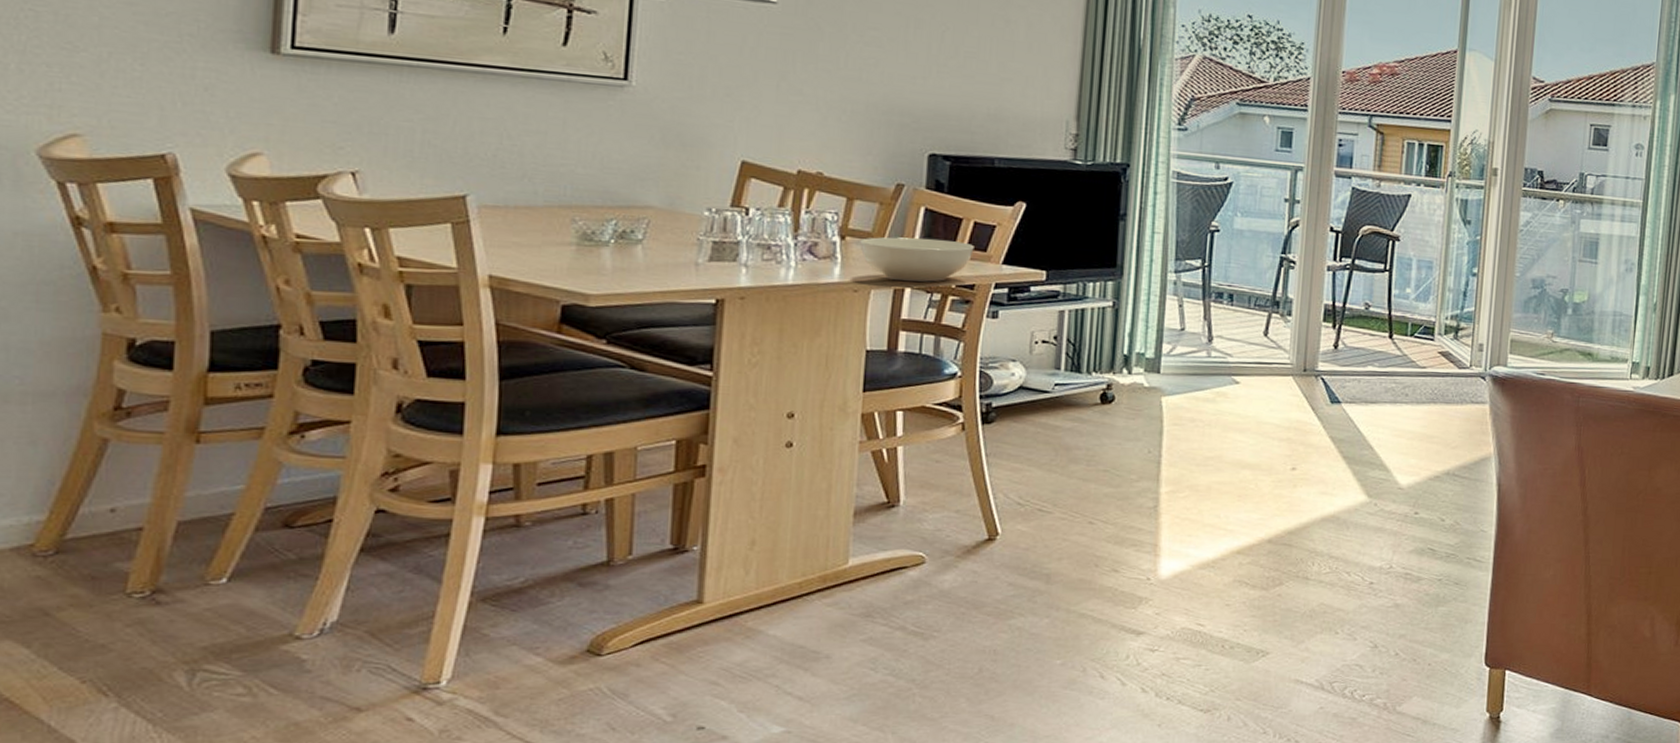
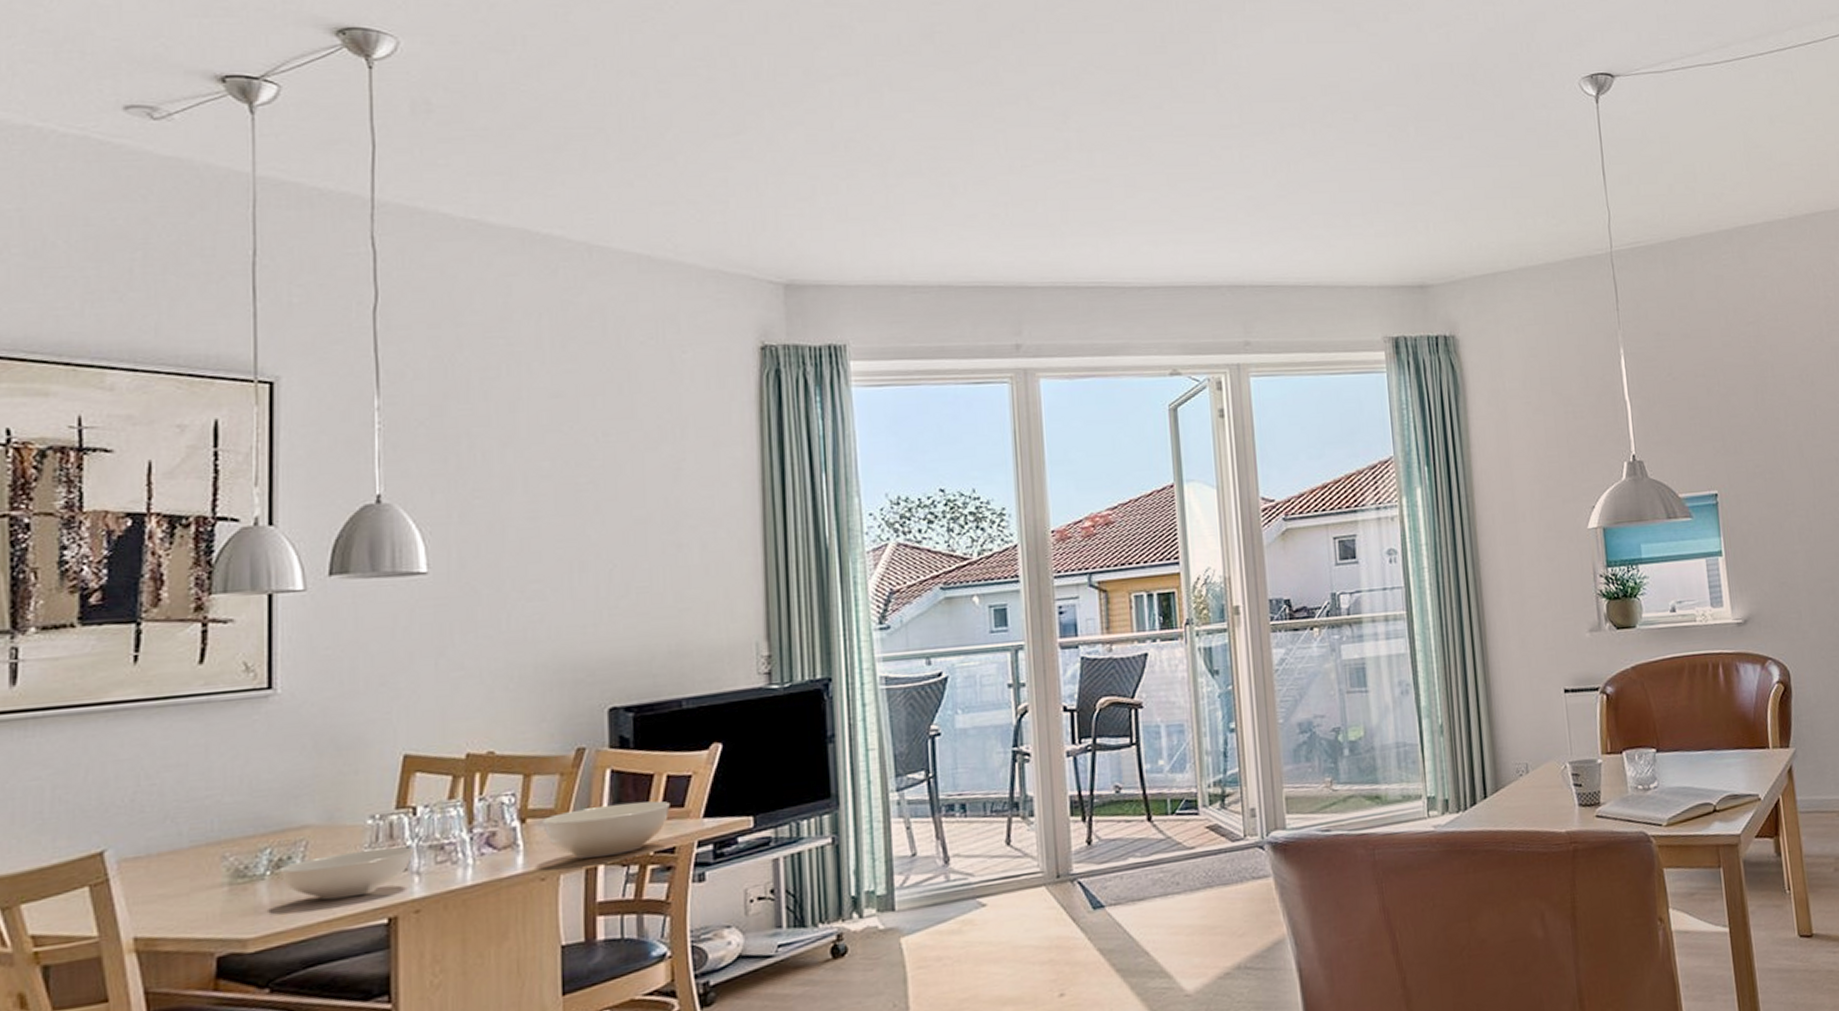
bowl: none [622,236,744,276] -> present [279,847,414,901]

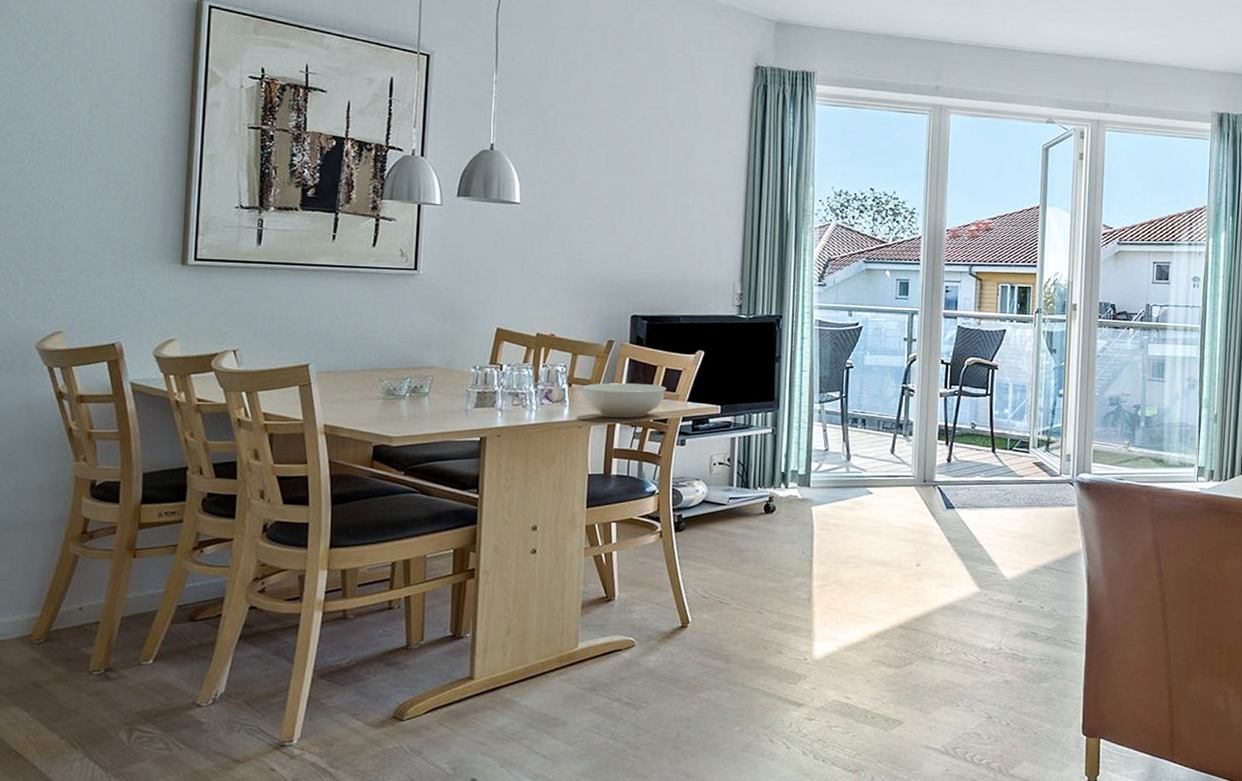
bowl: present [279,847,414,901] -> none [415,389,500,420]

